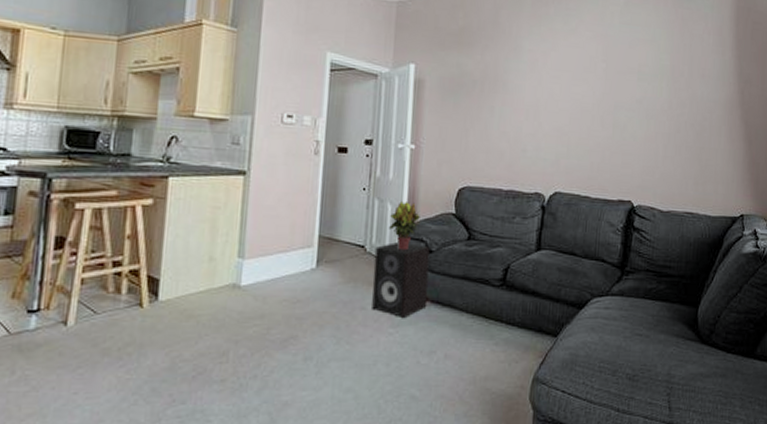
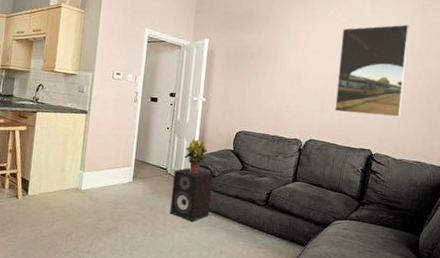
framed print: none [583,38,667,157] -> present [334,24,409,117]

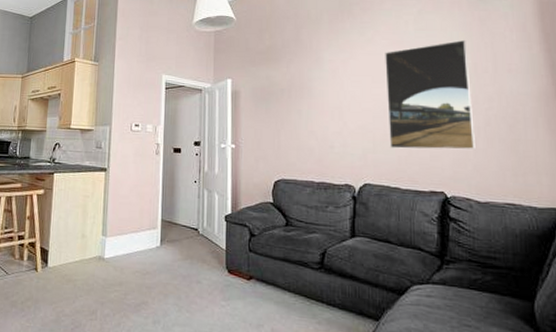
speaker: present [170,168,214,223] -> none [205,226,253,294]
potted plant: present [185,139,207,174] -> none [217,192,243,234]

